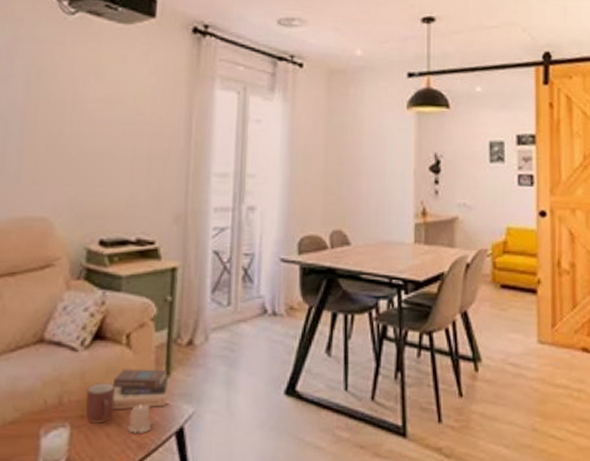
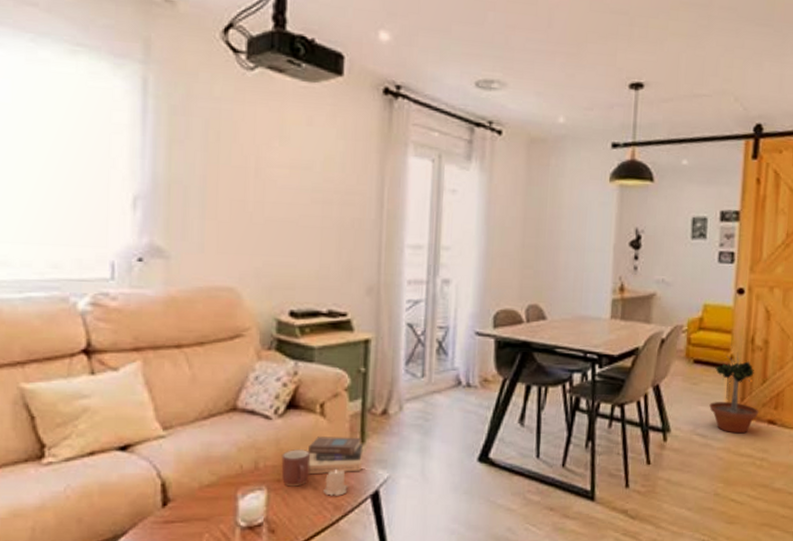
potted tree: none [520,276,572,363] -> present [709,352,759,434]

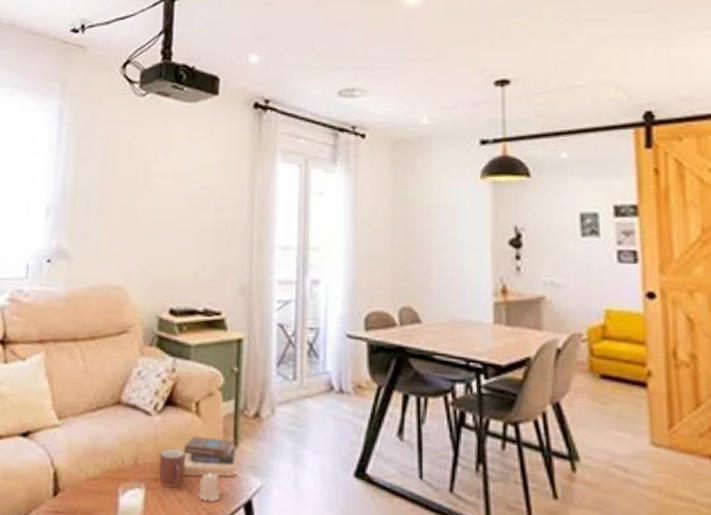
potted tree: present [709,352,759,434] -> none [627,368,696,471]

